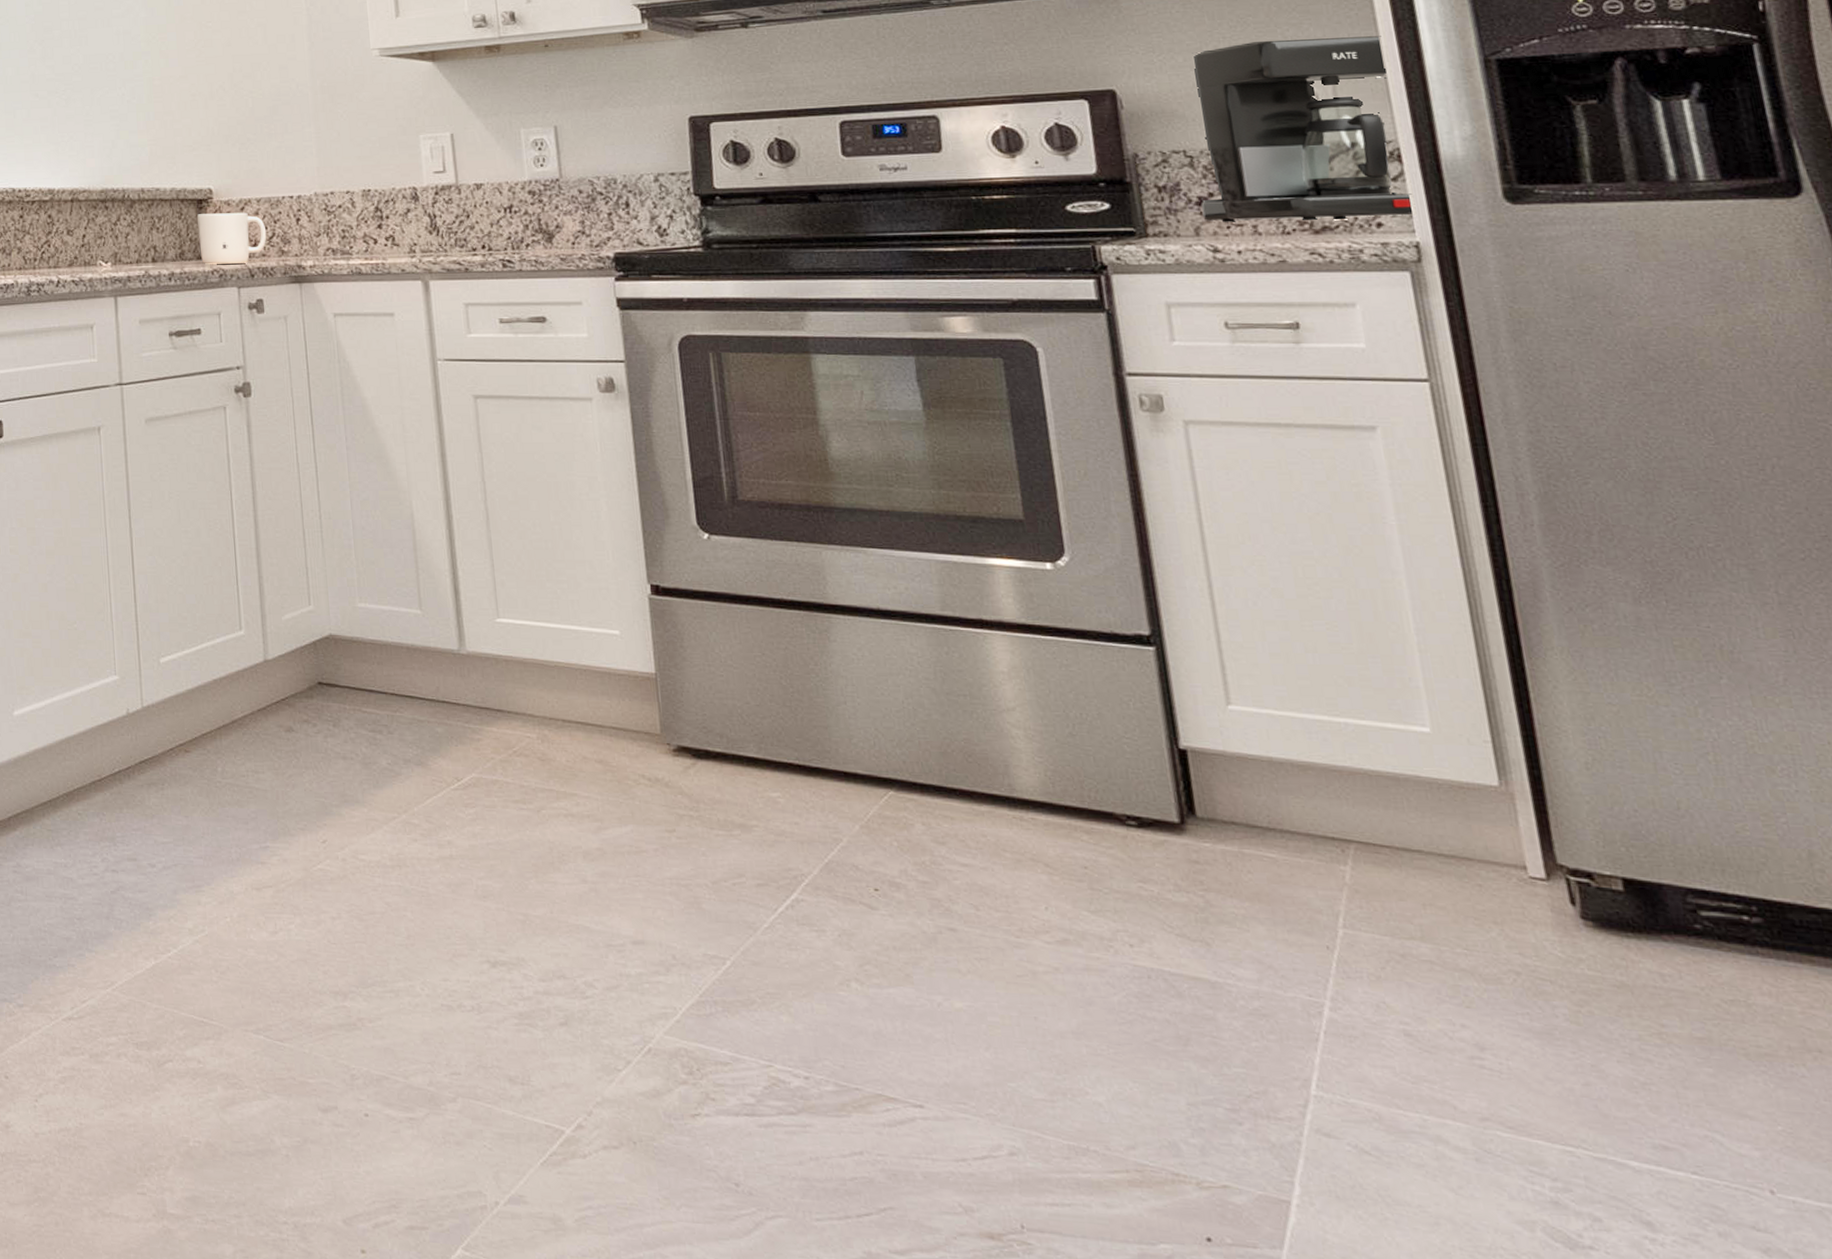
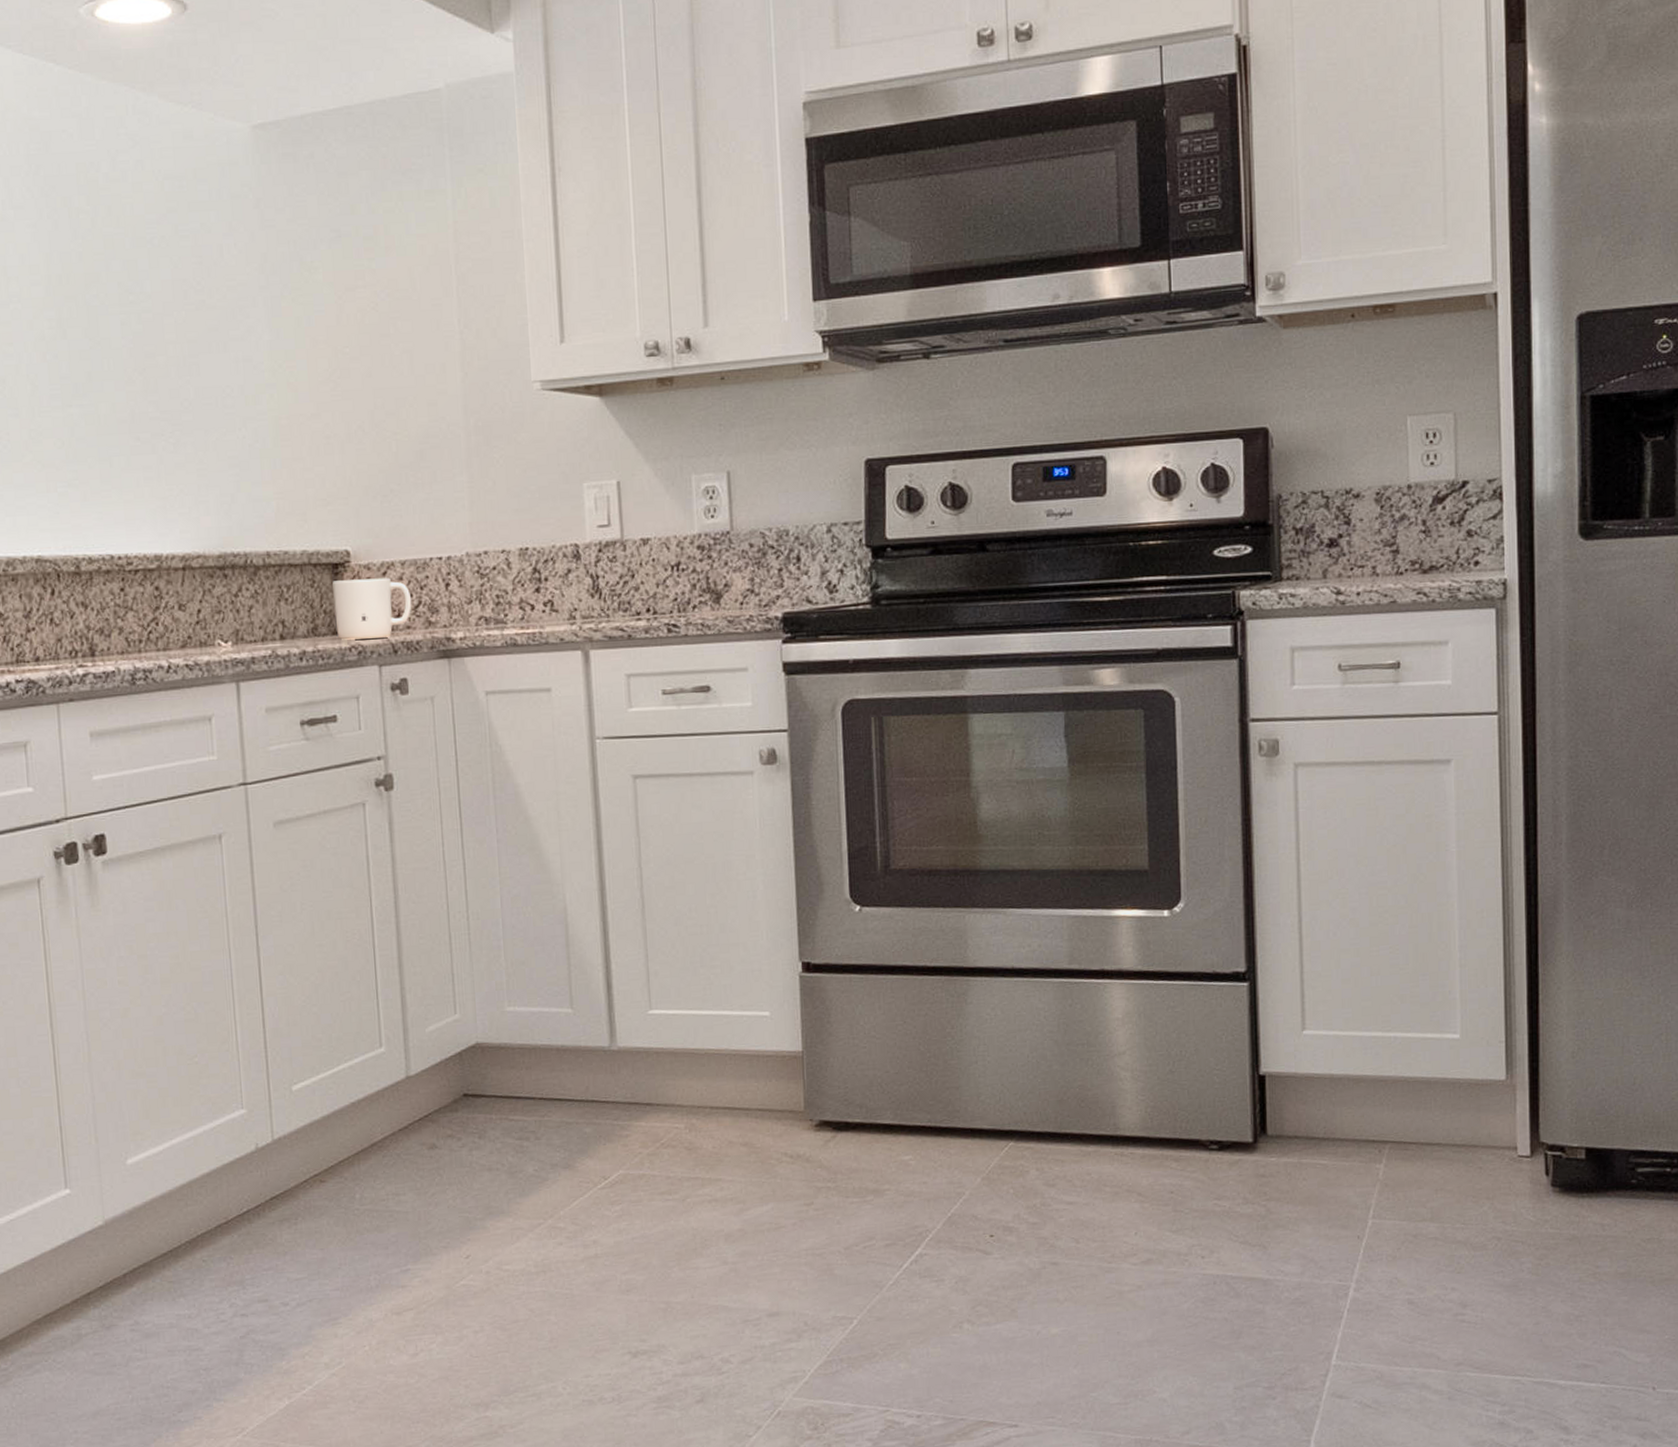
coffee maker: present [1192,36,1412,223] -> none [1331,371,1506,564]

